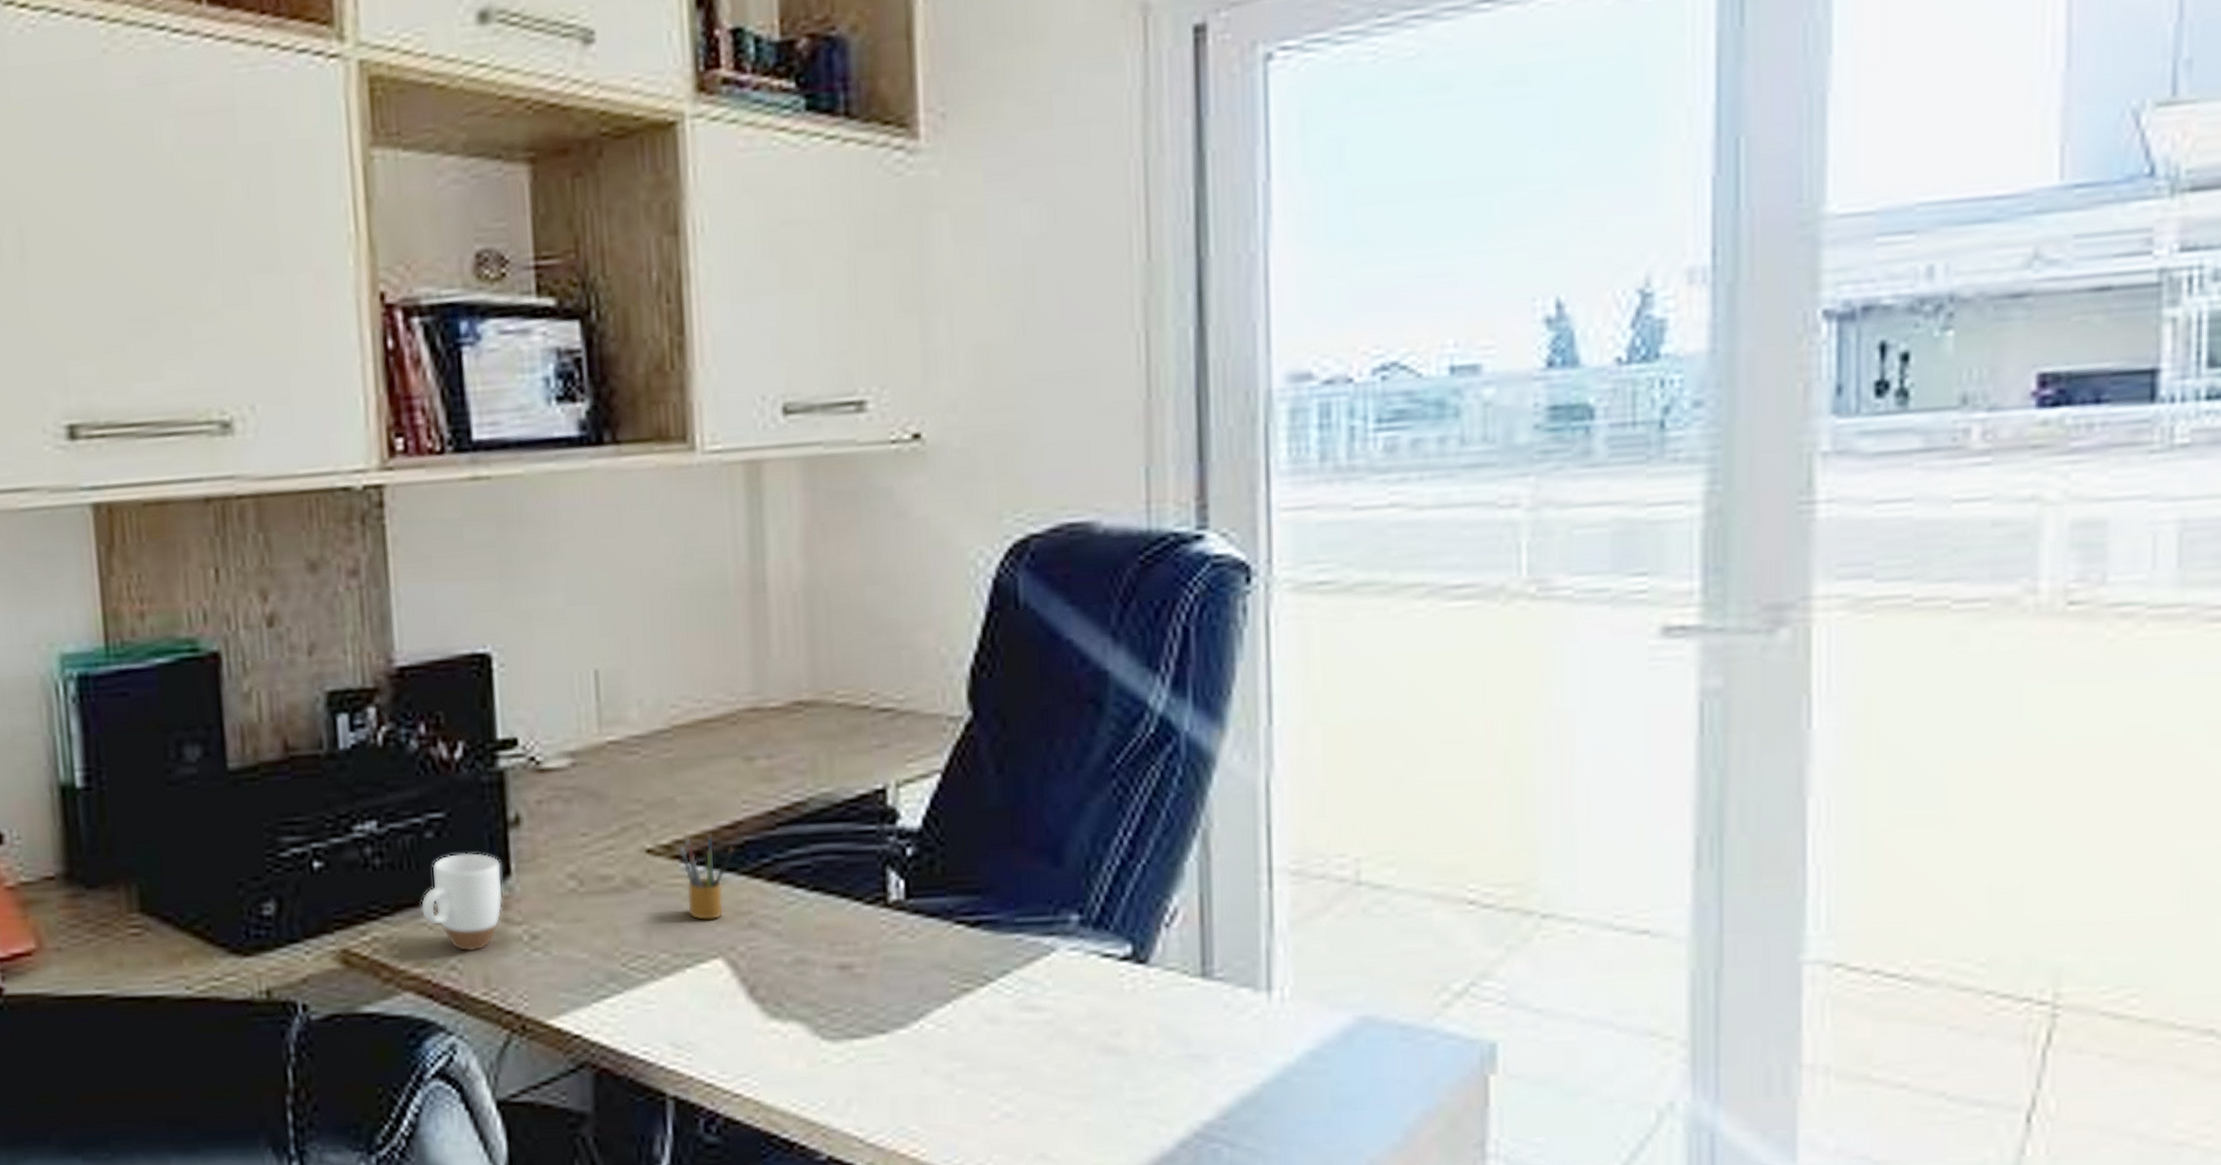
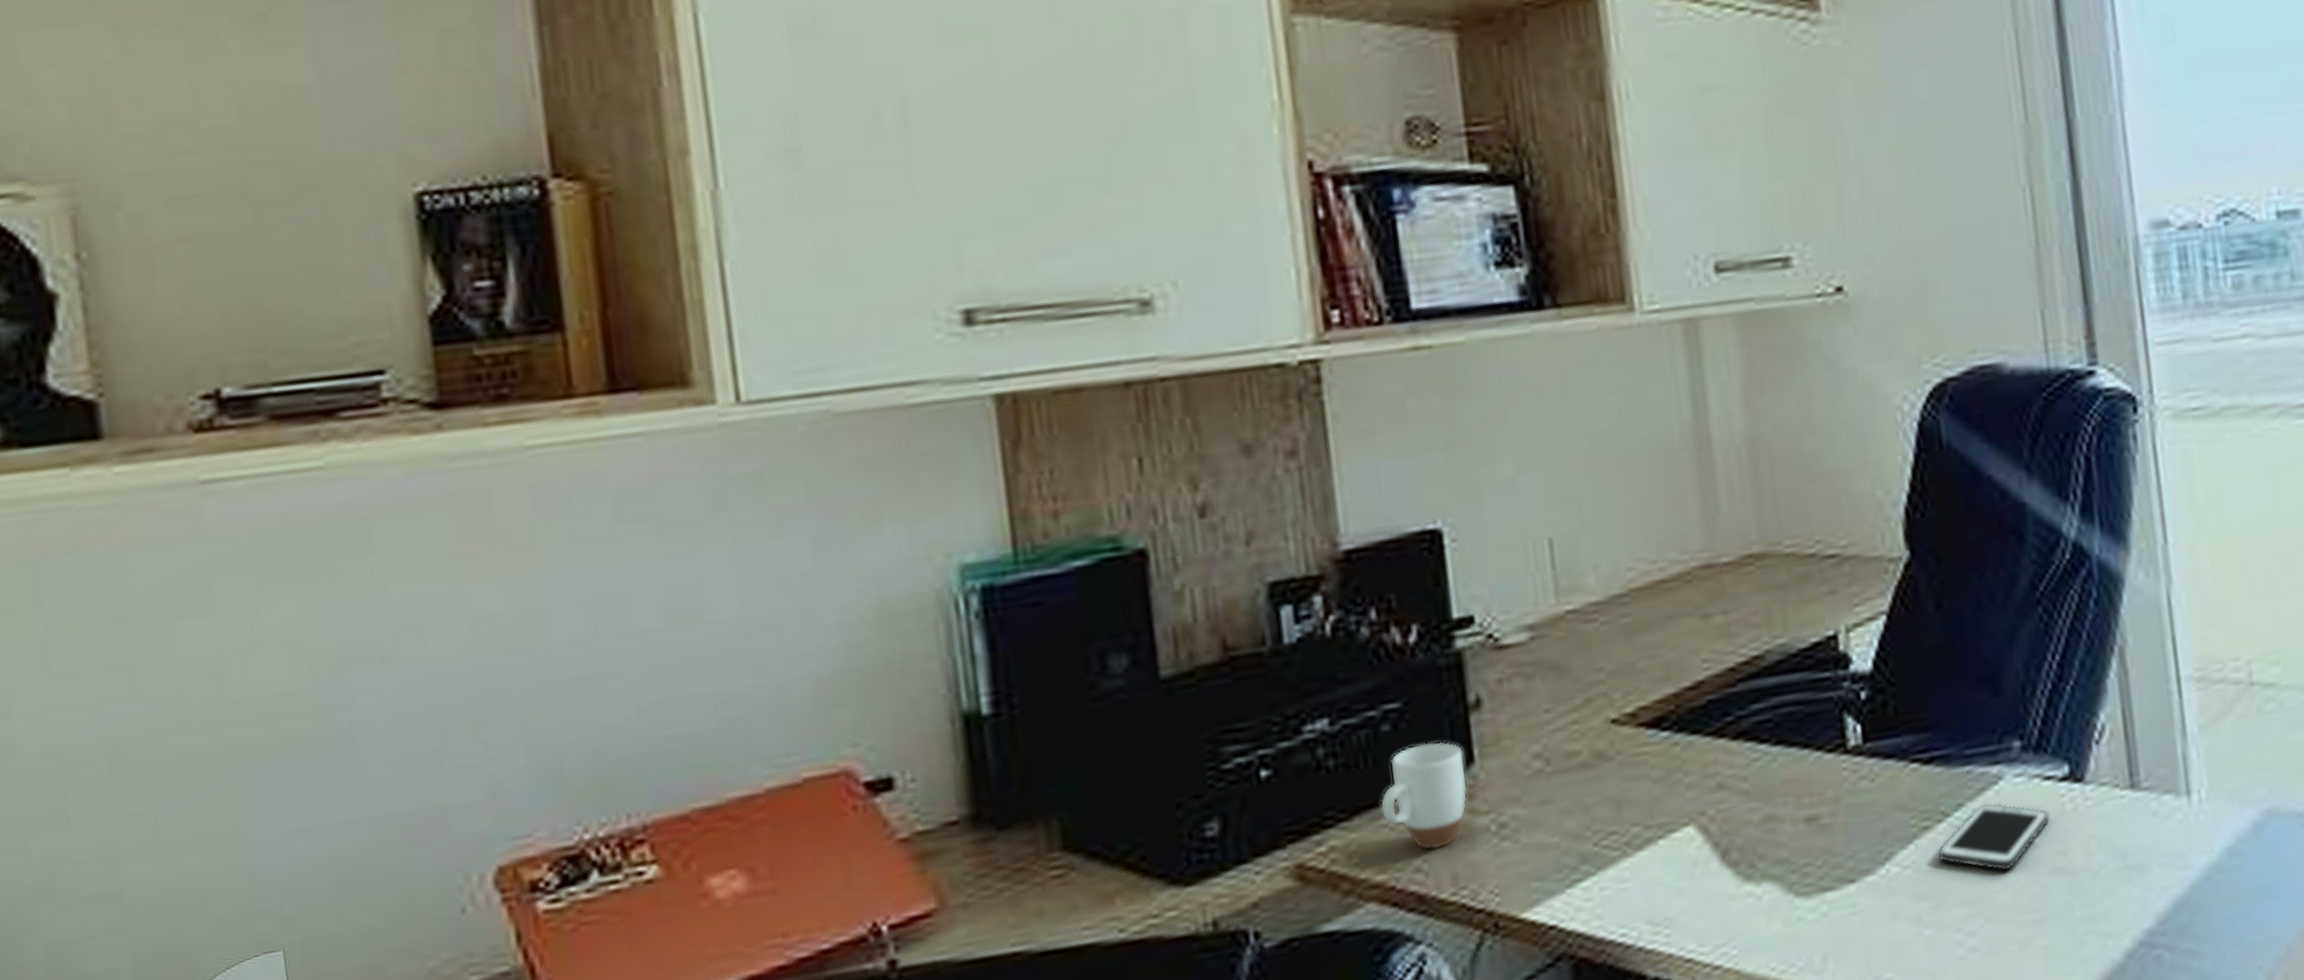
pencil box: present [679,833,735,920] -> none [1643,696,1698,788]
cell phone: none [977,973,1105,1043] -> present [1938,803,2050,871]

